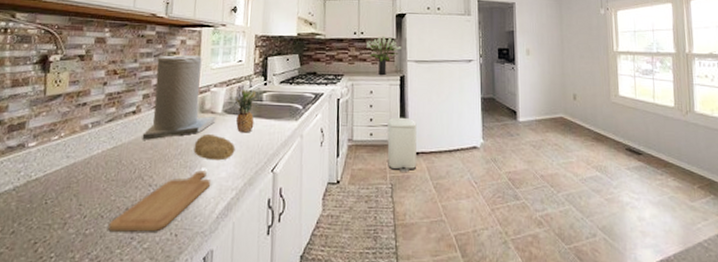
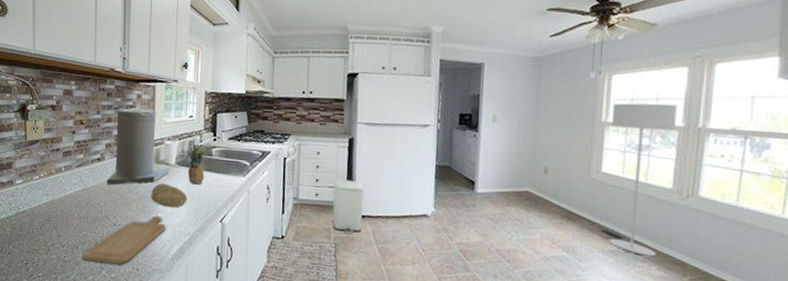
potted plant: present [367,36,401,76] -> none [315,96,352,137]
floor lamp: none [620,34,670,169] -> present [609,103,678,257]

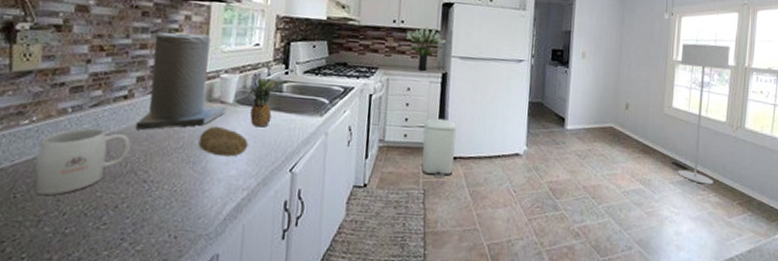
mug: none [43,182,104,232] -> present [34,128,131,196]
chopping board: present [82,215,167,264] -> none [93,167,219,233]
potted plant: none [315,96,352,137] -> present [406,26,446,72]

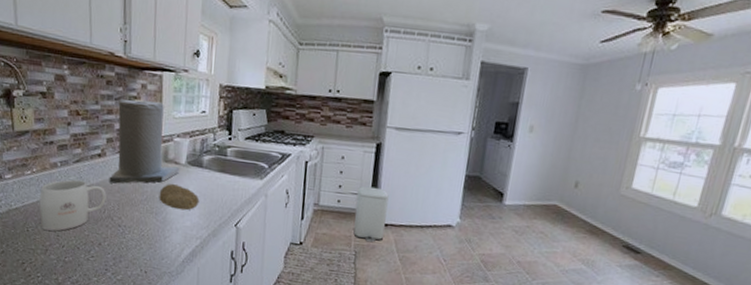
fruit: present [249,78,277,128] -> none [198,142,222,187]
potted plant: present [406,26,446,72] -> none [342,96,382,142]
floor lamp: present [677,43,730,185] -> none [628,118,718,272]

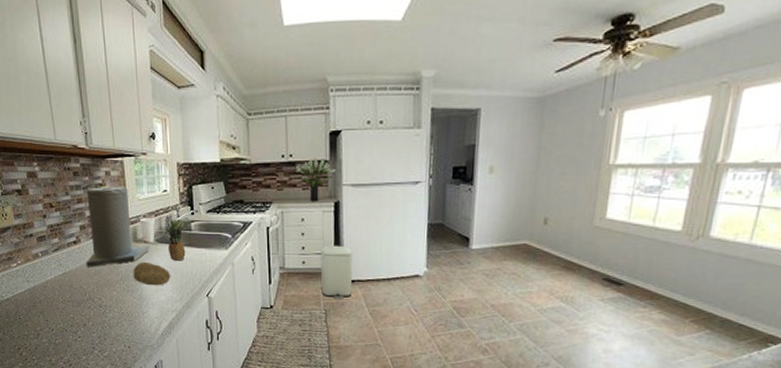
mug: present [39,179,107,232] -> none [26,267,86,317]
fruit: none [198,142,222,187] -> present [164,220,186,261]
potted plant: none [342,96,382,142] -> present [296,157,336,202]

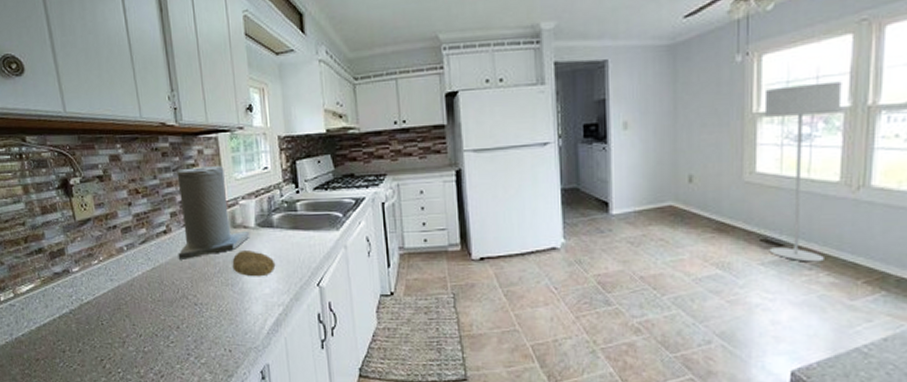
fruit: present [164,220,186,261] -> none [266,200,292,247]
potted plant: present [296,157,336,202] -> none [411,122,455,172]
pedal bin: present [320,245,353,299] -> none [444,218,481,280]
floor lamp: none [609,139,696,301] -> present [764,81,842,262]

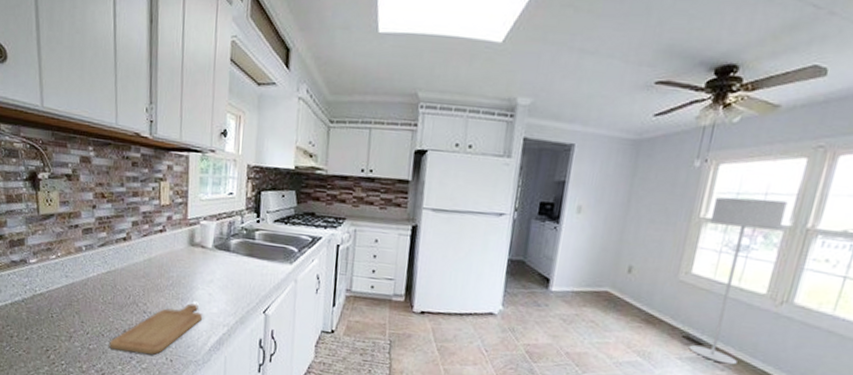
chopping board: none [164,288,256,348] -> present [109,303,203,355]
paper towel: present [177,166,250,260] -> none [134,181,207,269]
sponge: present [232,249,276,277] -> none [185,268,227,296]

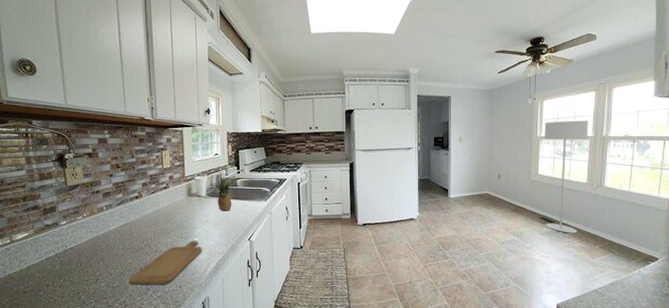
fruit: none [225,225,250,272] -> present [215,178,233,211]

